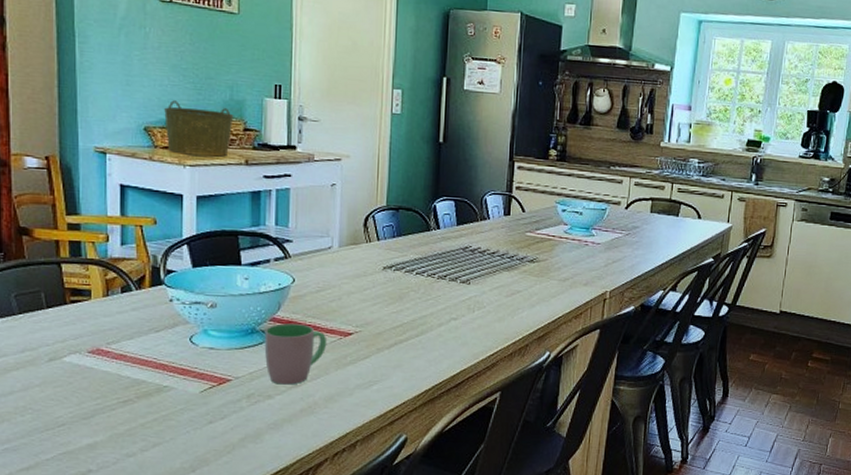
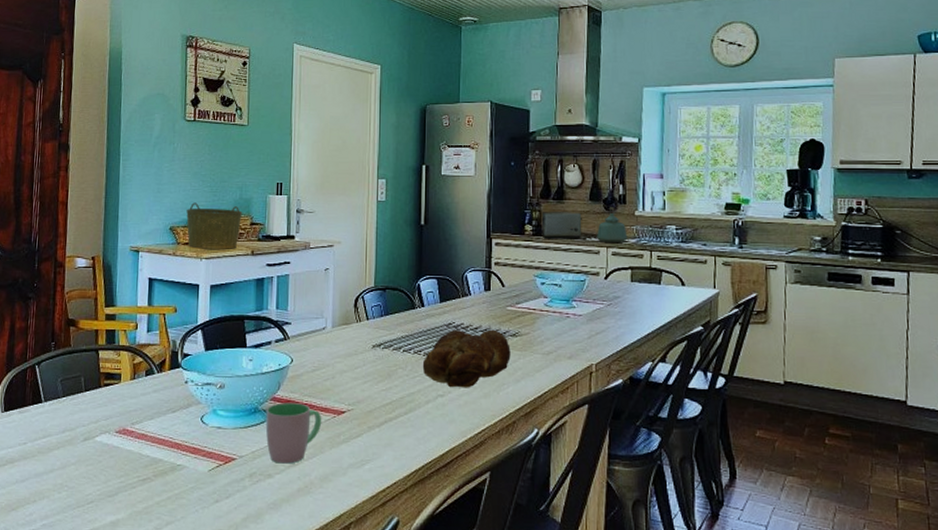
bread loaf: none [436,254,527,312] -> present [422,329,511,388]
toaster: none [566,137,608,167] -> present [541,212,582,239]
kettle: none [621,136,651,174] -> present [597,207,628,244]

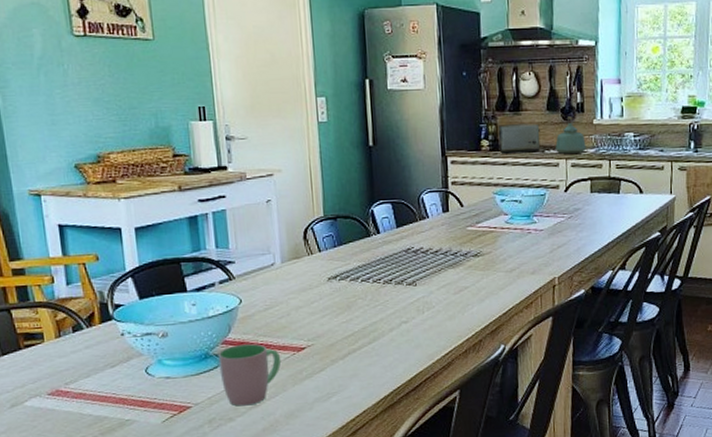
basket: present [186,202,243,250] -> none [92,134,162,188]
bread loaf: present [422,329,511,388] -> none [383,251,474,314]

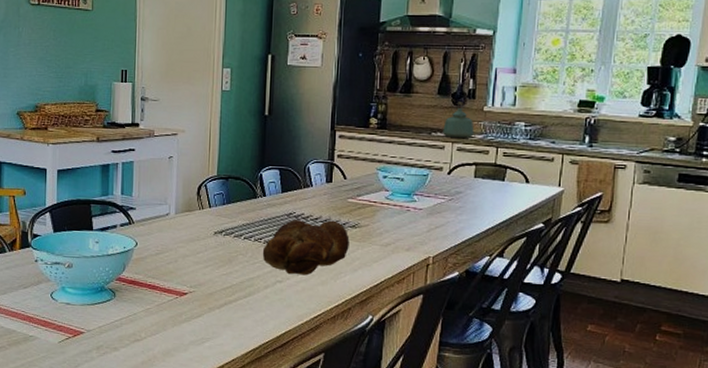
cup: present [218,344,282,406] -> none [111,283,165,339]
bread loaf: none [383,251,474,314] -> present [262,220,350,276]
toaster: present [498,123,541,154] -> none [386,105,429,134]

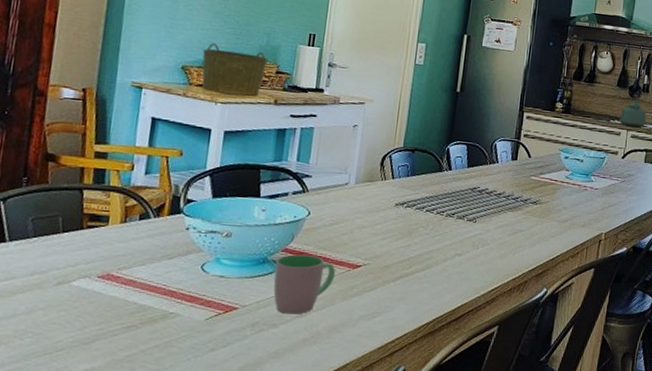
basket: none [33,88,88,136] -> present [201,43,269,96]
cup: none [111,283,165,339] -> present [273,254,336,314]
bread loaf: present [262,220,350,276] -> none [443,194,530,249]

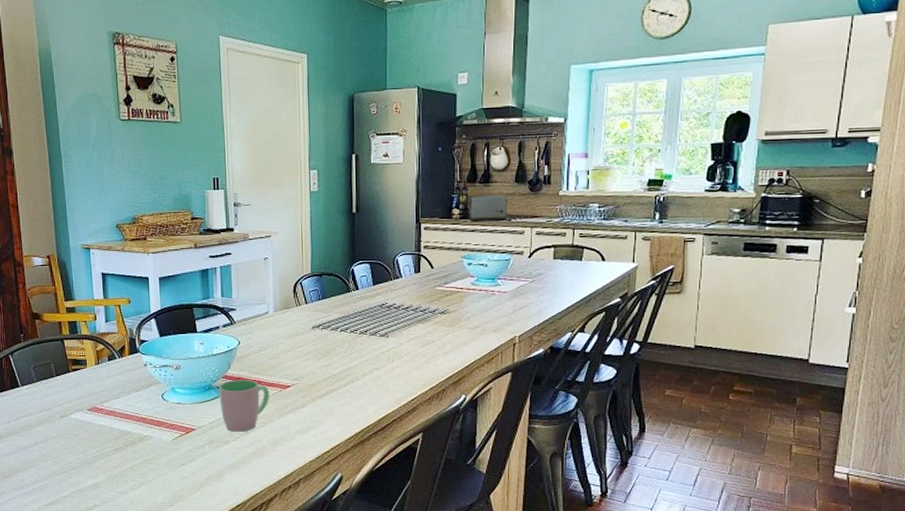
basket: present [201,43,269,96] -> none [130,200,183,245]
toaster: none [570,92,609,120] -> present [468,194,508,222]
kettle: present [619,94,647,128] -> none [522,188,551,224]

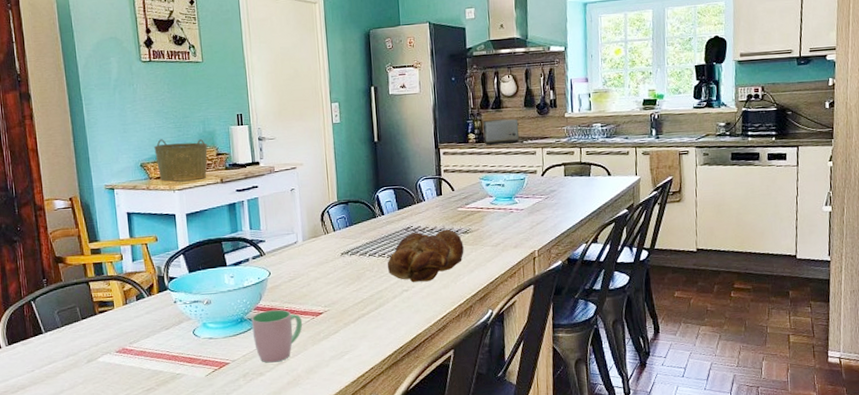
basket: none [130,200,183,245] -> present [154,139,208,182]
bread loaf: none [358,308,440,362] -> present [387,229,464,283]

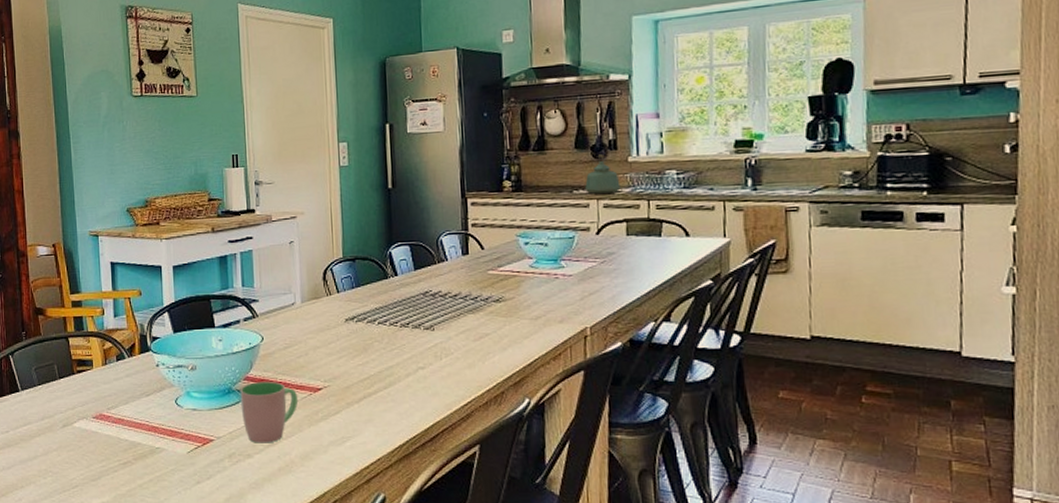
basket: present [154,139,208,182] -> none [142,181,200,230]
bread loaf: present [387,229,464,283] -> none [399,296,495,359]
toaster: present [482,118,520,145] -> none [521,162,568,195]
kettle: none [532,111,560,144] -> present [585,154,621,195]

